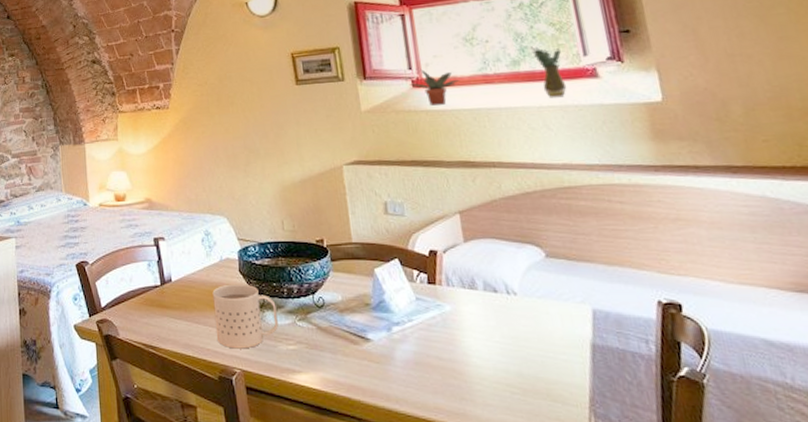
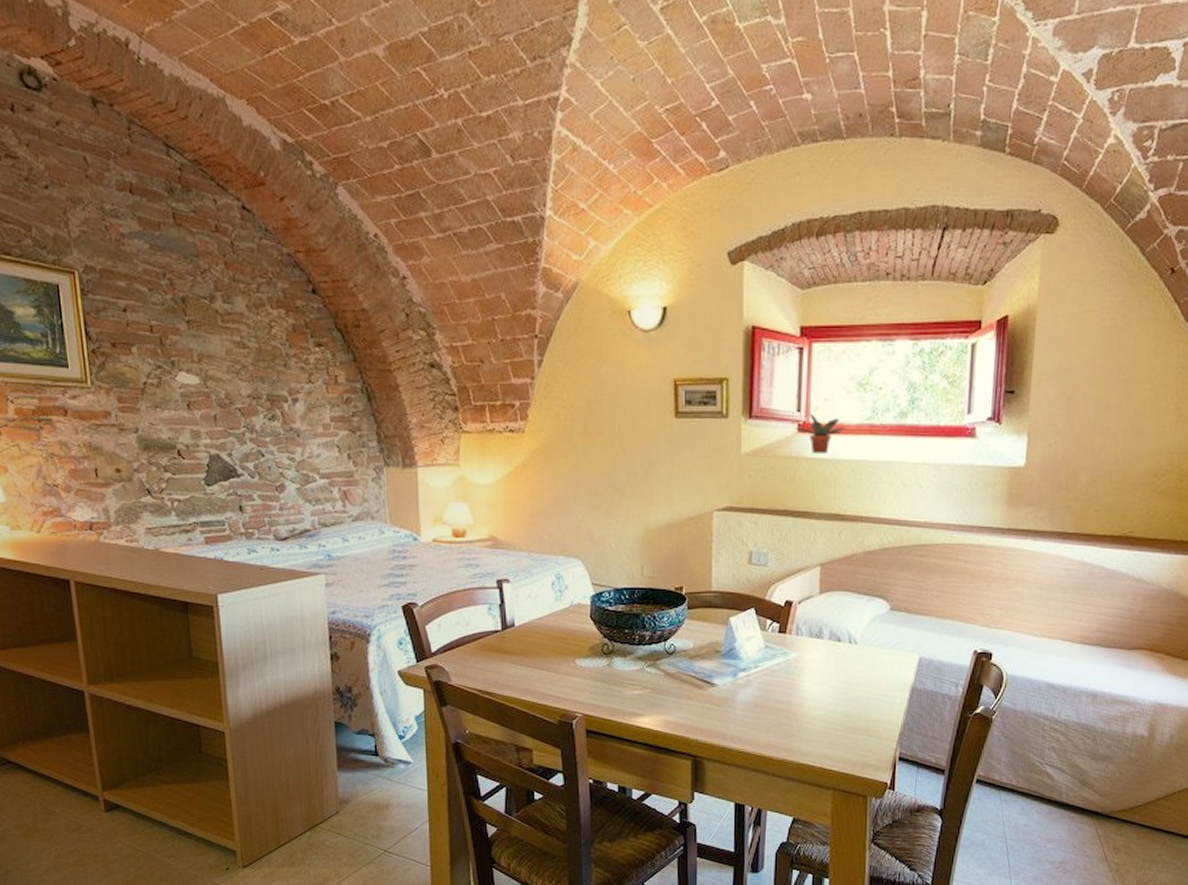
mug: present [212,284,278,349] -> none [559,630,626,694]
vase: present [531,46,567,98] -> none [921,399,948,455]

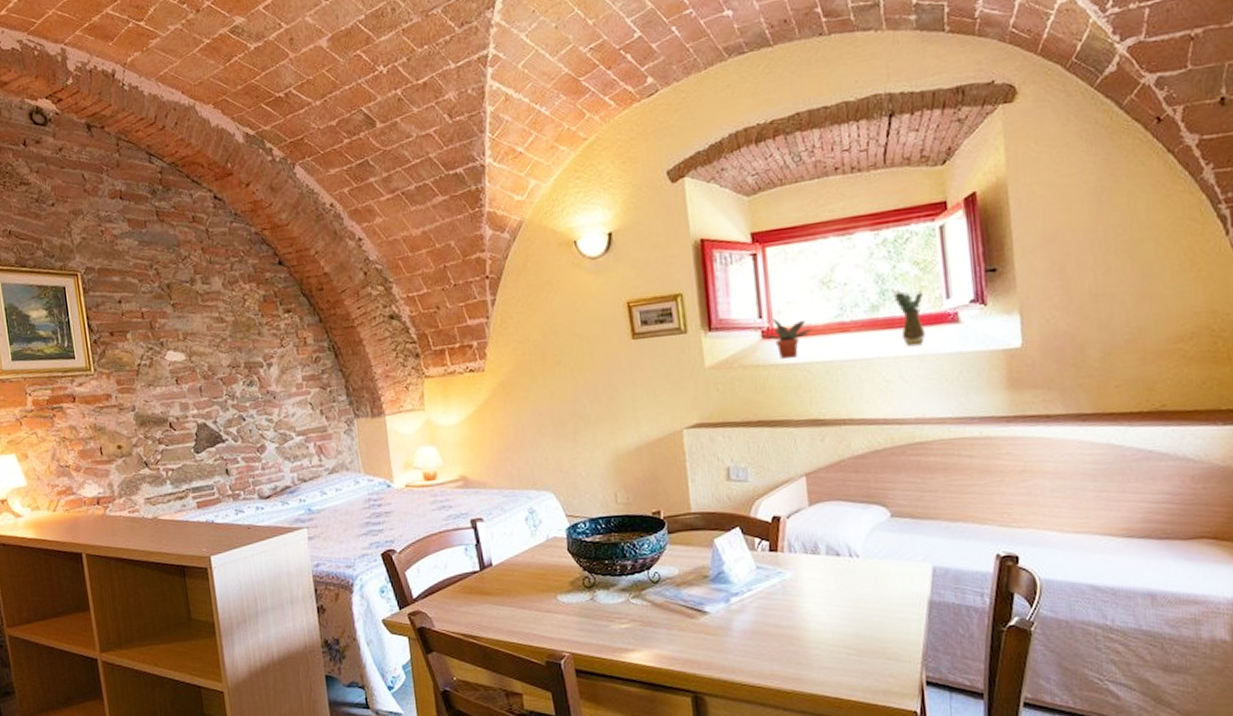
vase: none [921,399,948,455] -> present [892,289,926,347]

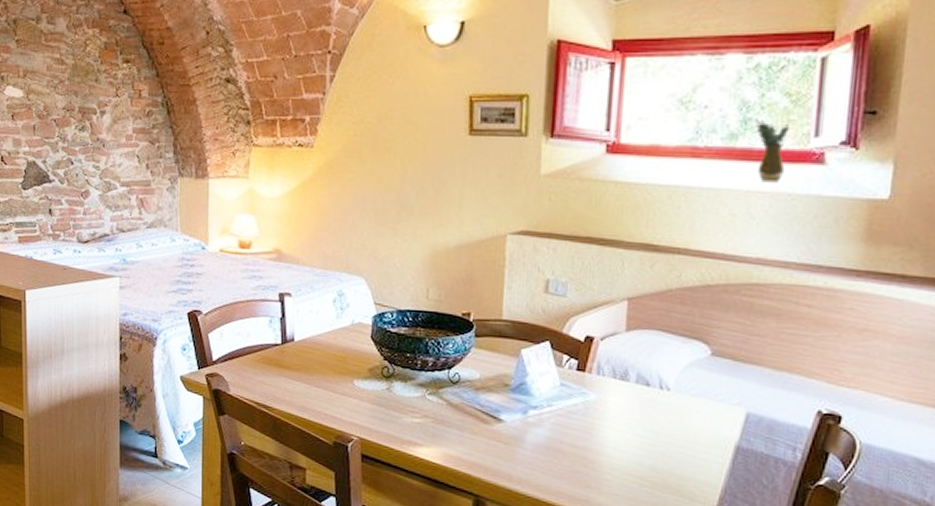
potted plant: present [759,318,814,359] -> none [603,133,663,177]

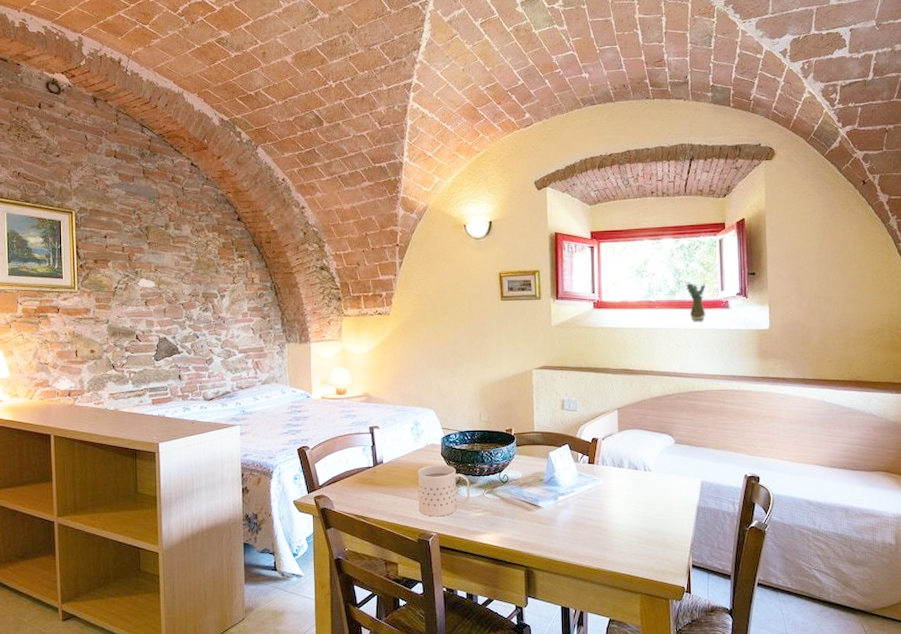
mug: none [336,349,407,418] -> present [417,464,470,517]

